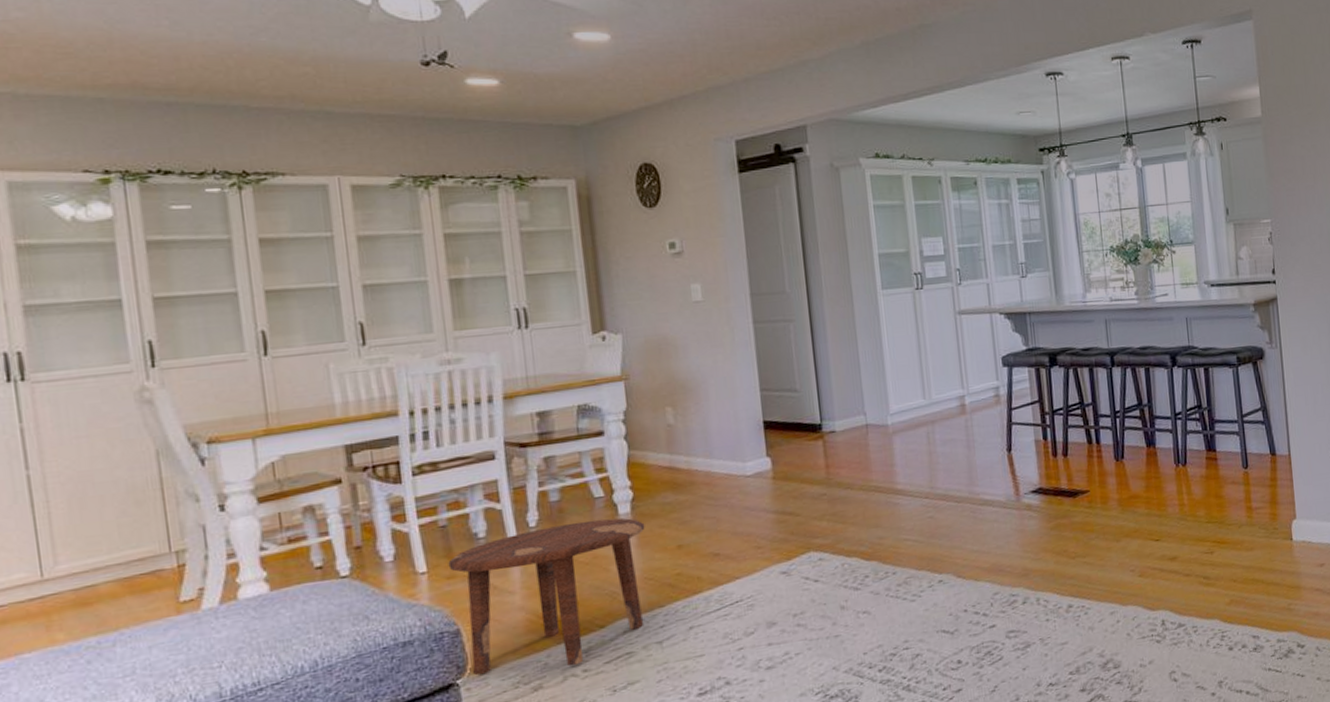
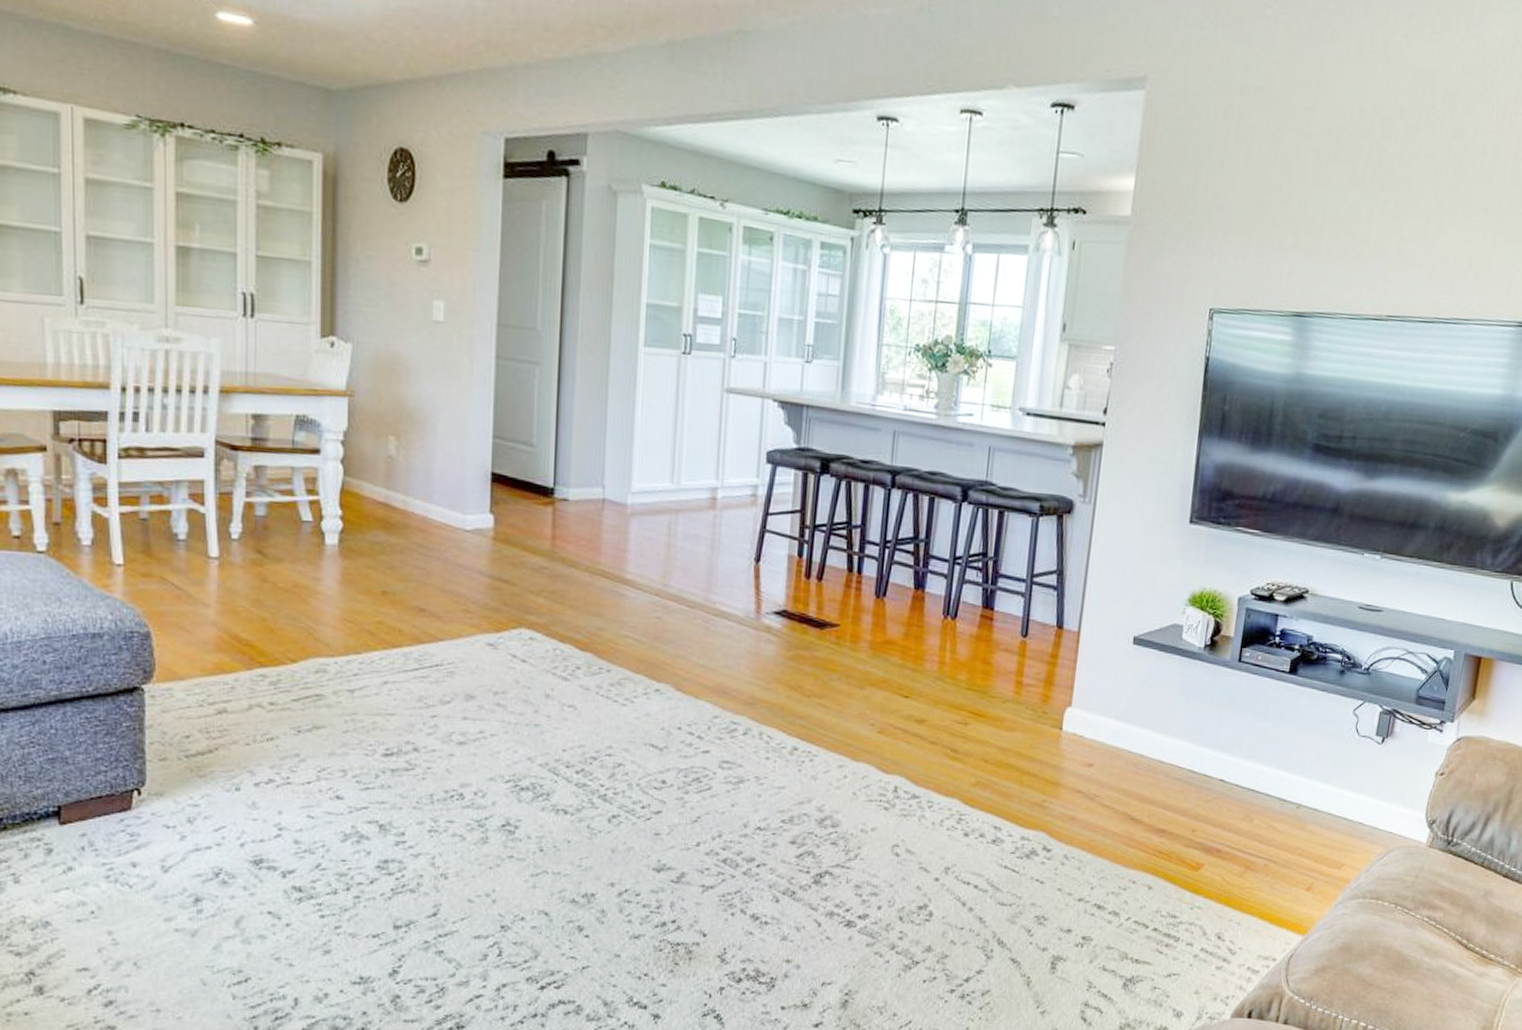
side table: present [448,518,645,675] -> none [145,542,351,696]

